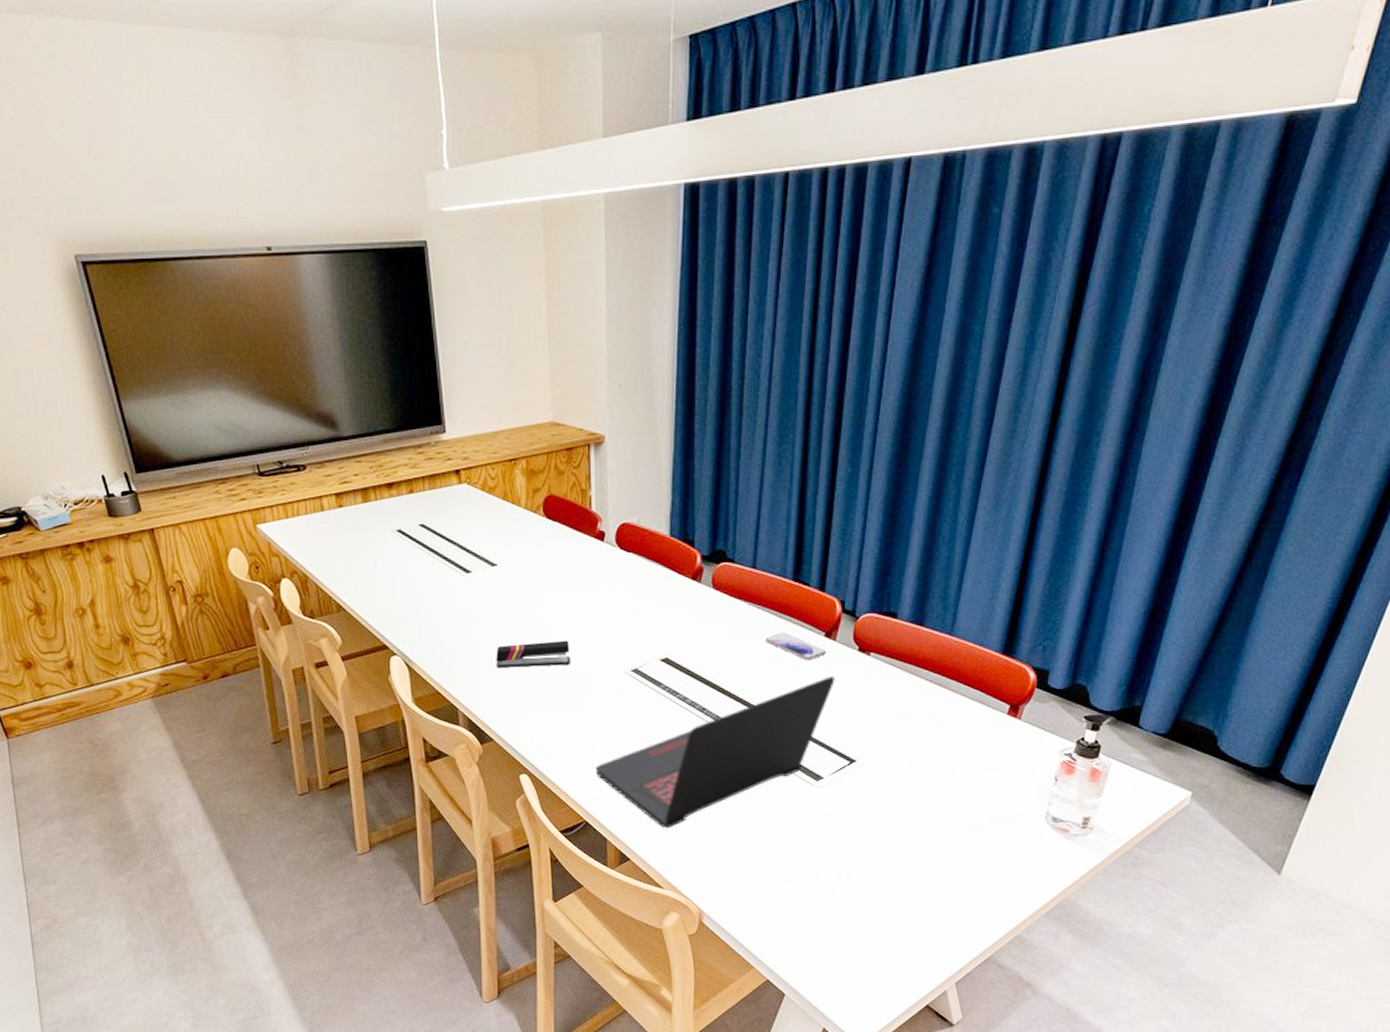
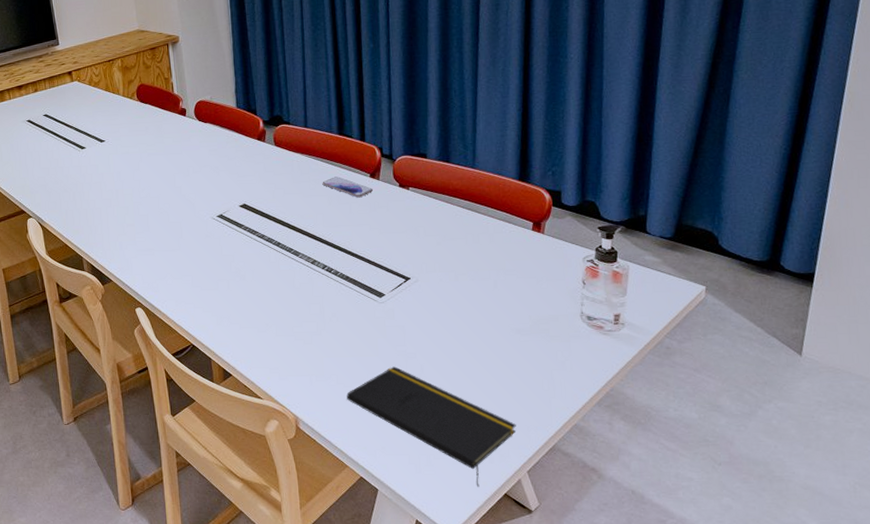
stapler: present [496,640,571,668] -> none [109,196,169,222]
laptop: present [595,676,835,828] -> none [196,209,384,346]
notepad: none [762,860,952,997] -> present [347,366,516,487]

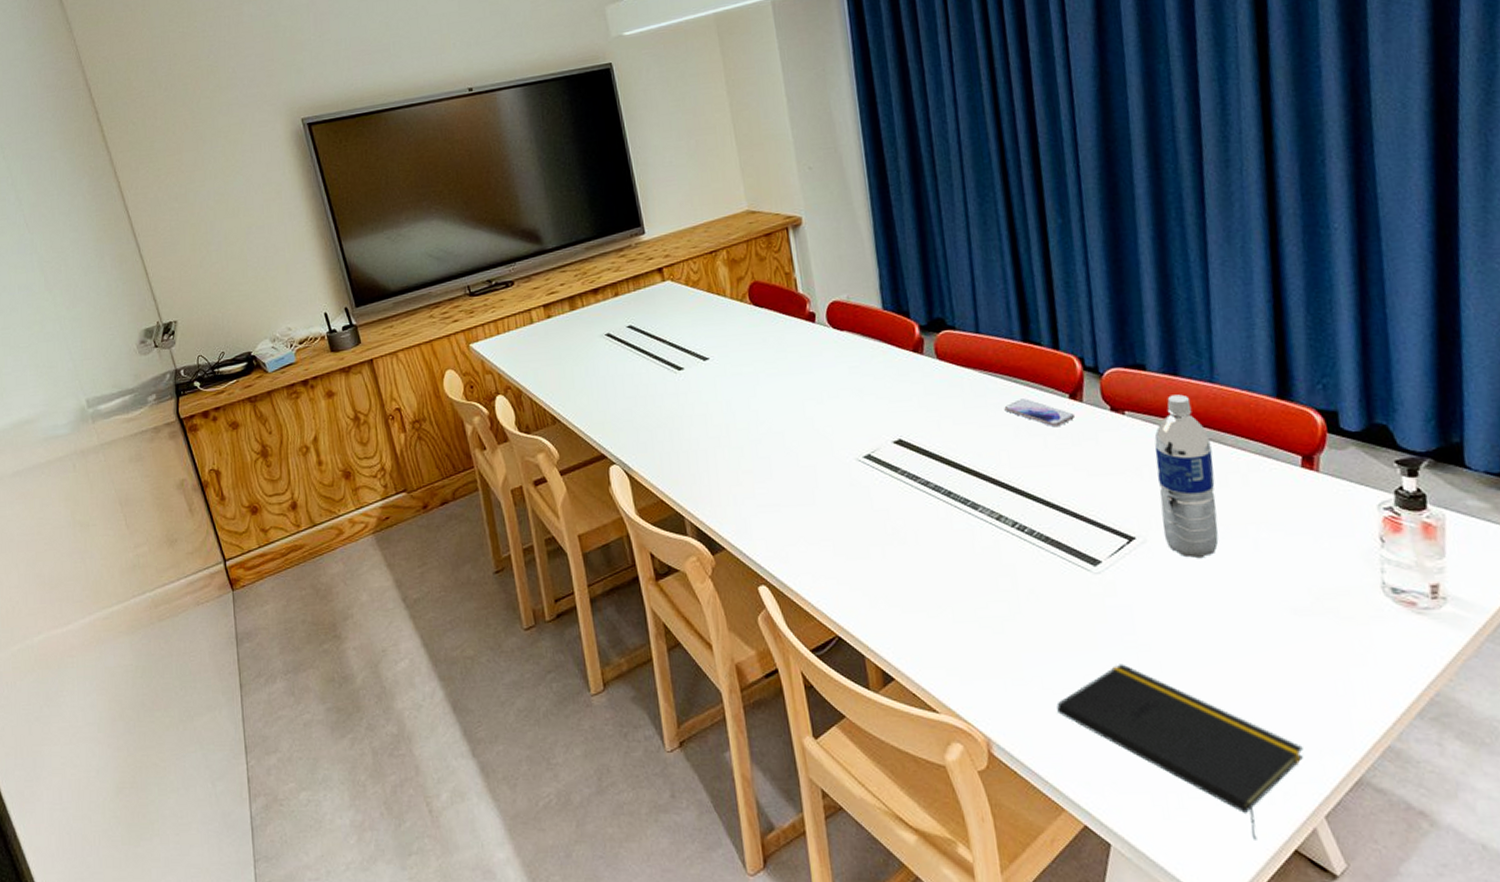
water bottle: none [429,176,470,294] -> present [1154,394,1219,559]

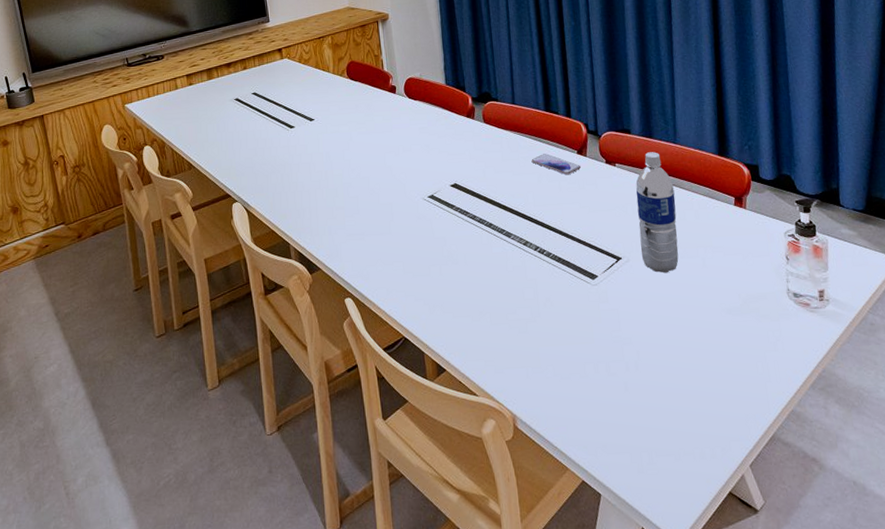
notepad: present [1057,664,1303,840] -> none [564,354,735,486]

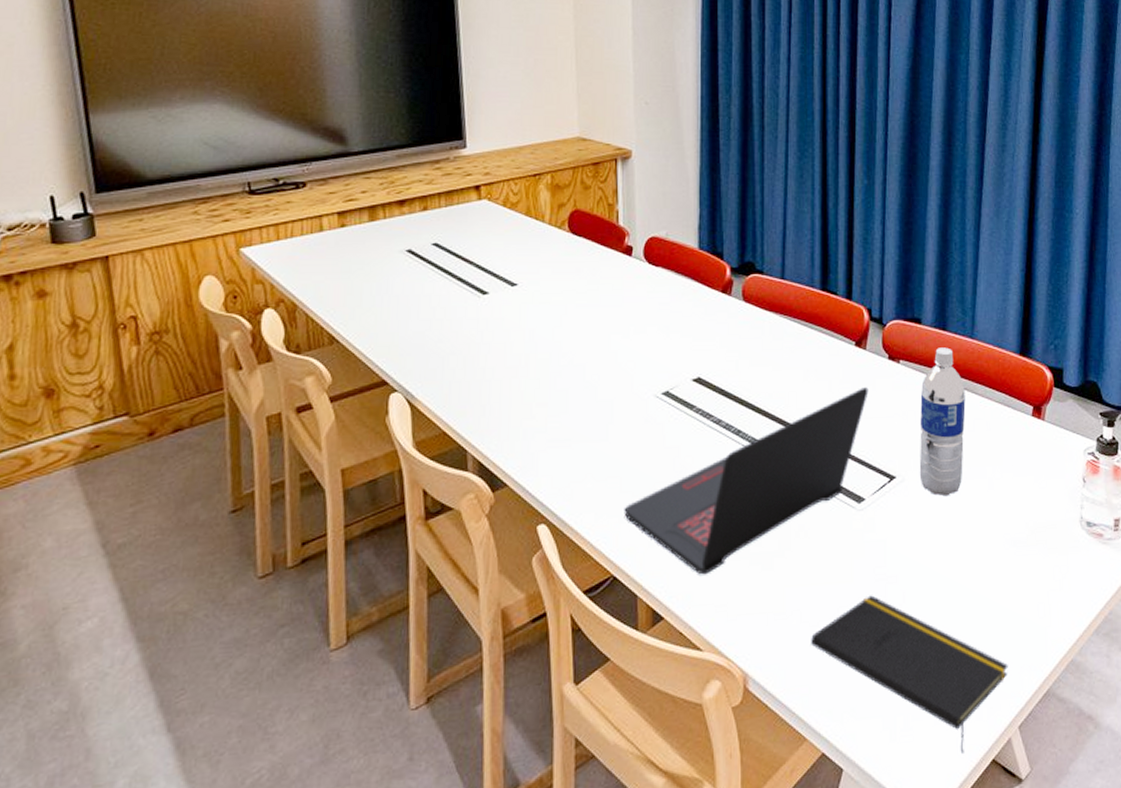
laptop: none [408,187,592,337] -> present [624,387,869,575]
smartphone: present [531,153,582,175] -> none [798,344,859,372]
notepad: none [564,354,735,486] -> present [811,595,1008,754]

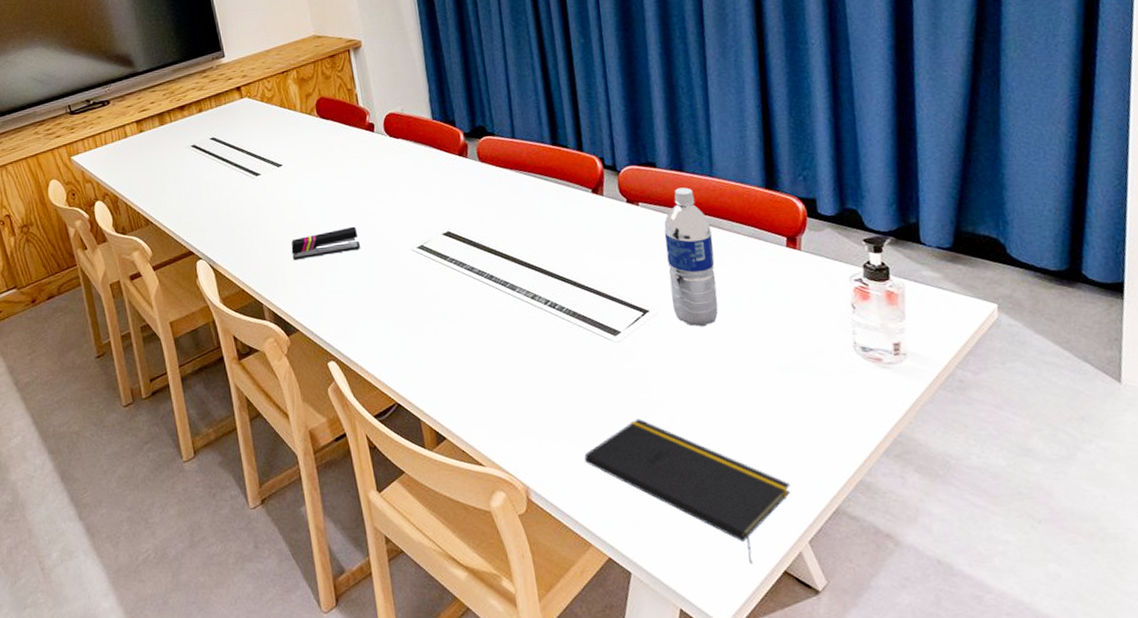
stapler: none [513,364,597,400] -> present [291,226,361,261]
laptop: present [624,387,869,575] -> none [398,230,611,402]

